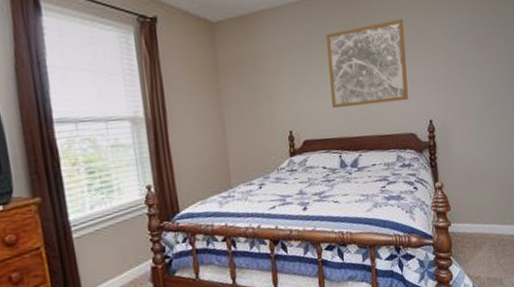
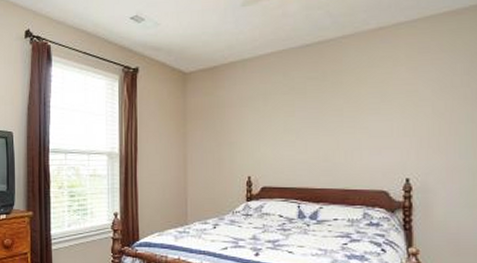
wall art: present [326,19,408,108] -> none [293,71,382,157]

